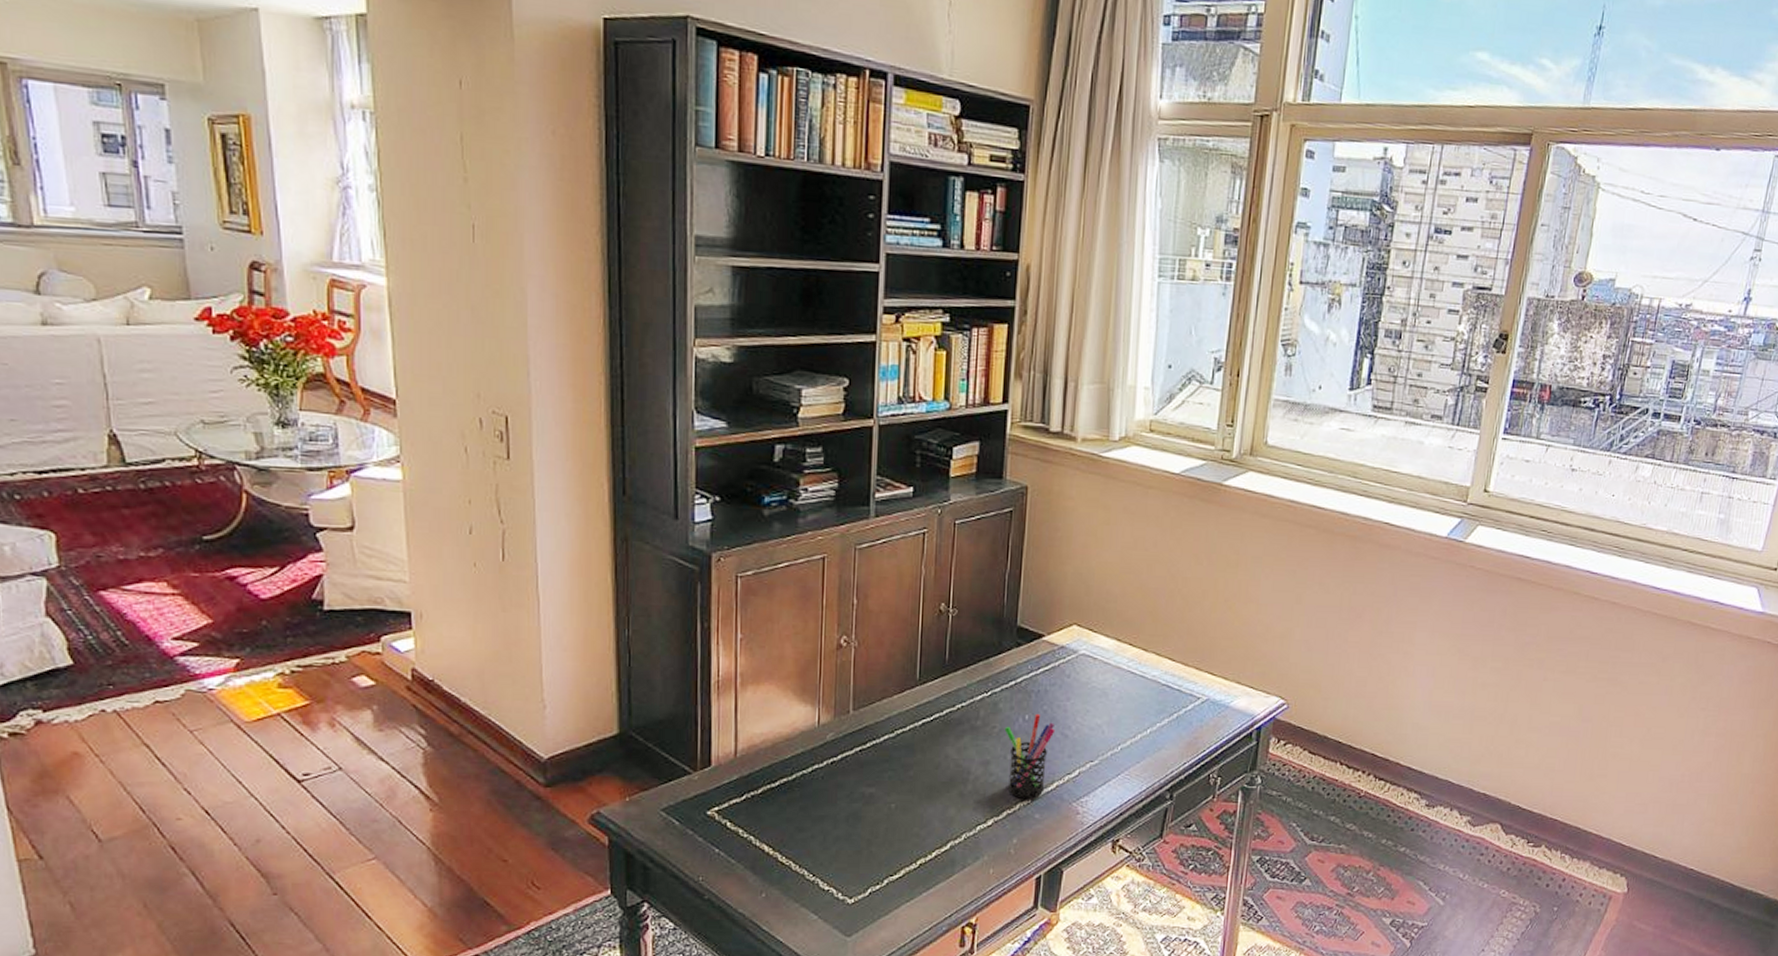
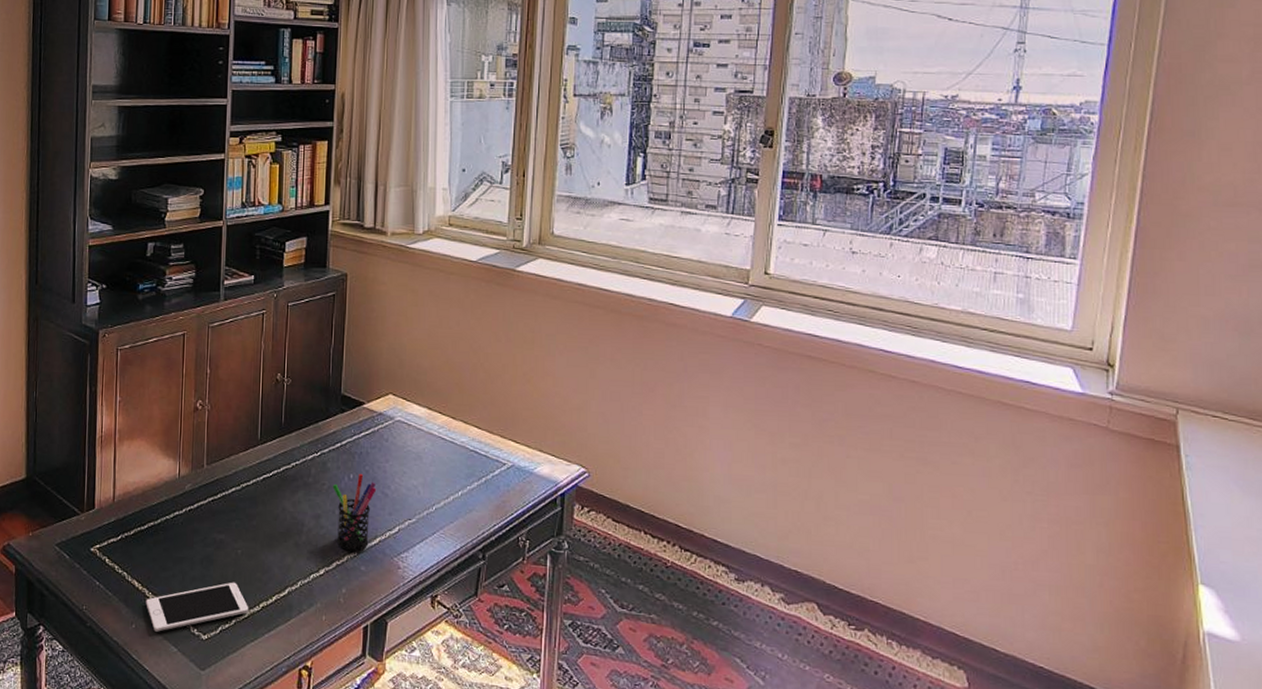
cell phone: none [778,839,904,899] -> present [146,582,249,632]

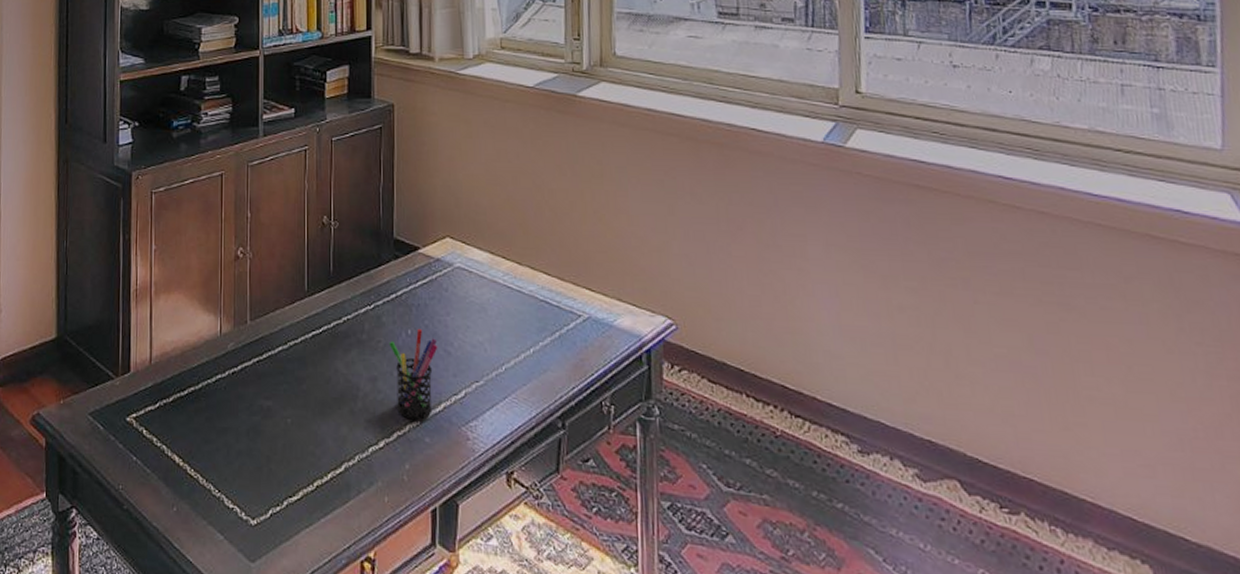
cell phone: present [146,582,249,632] -> none [187,456,302,516]

